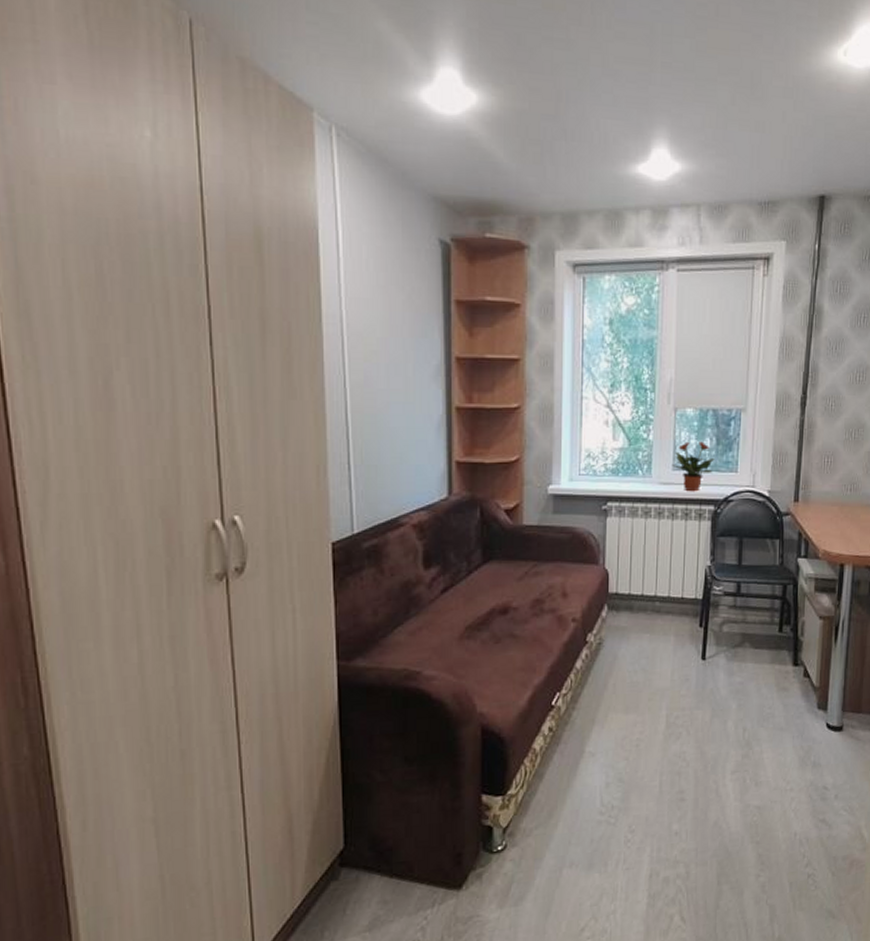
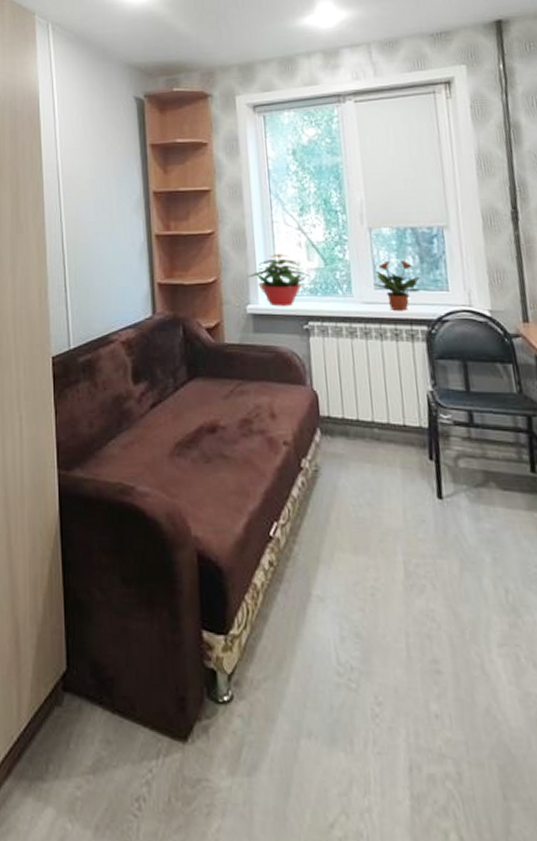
potted flower: none [553,432,613,487] -> present [249,254,310,307]

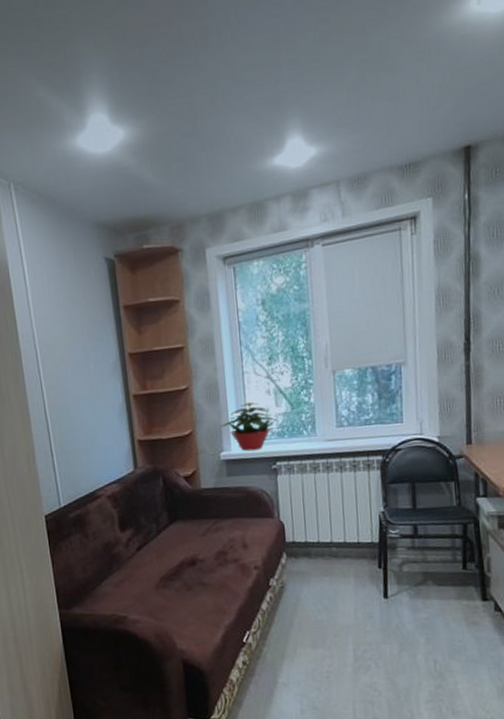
potted plant: present [374,260,420,312] -> none [336,398,378,445]

